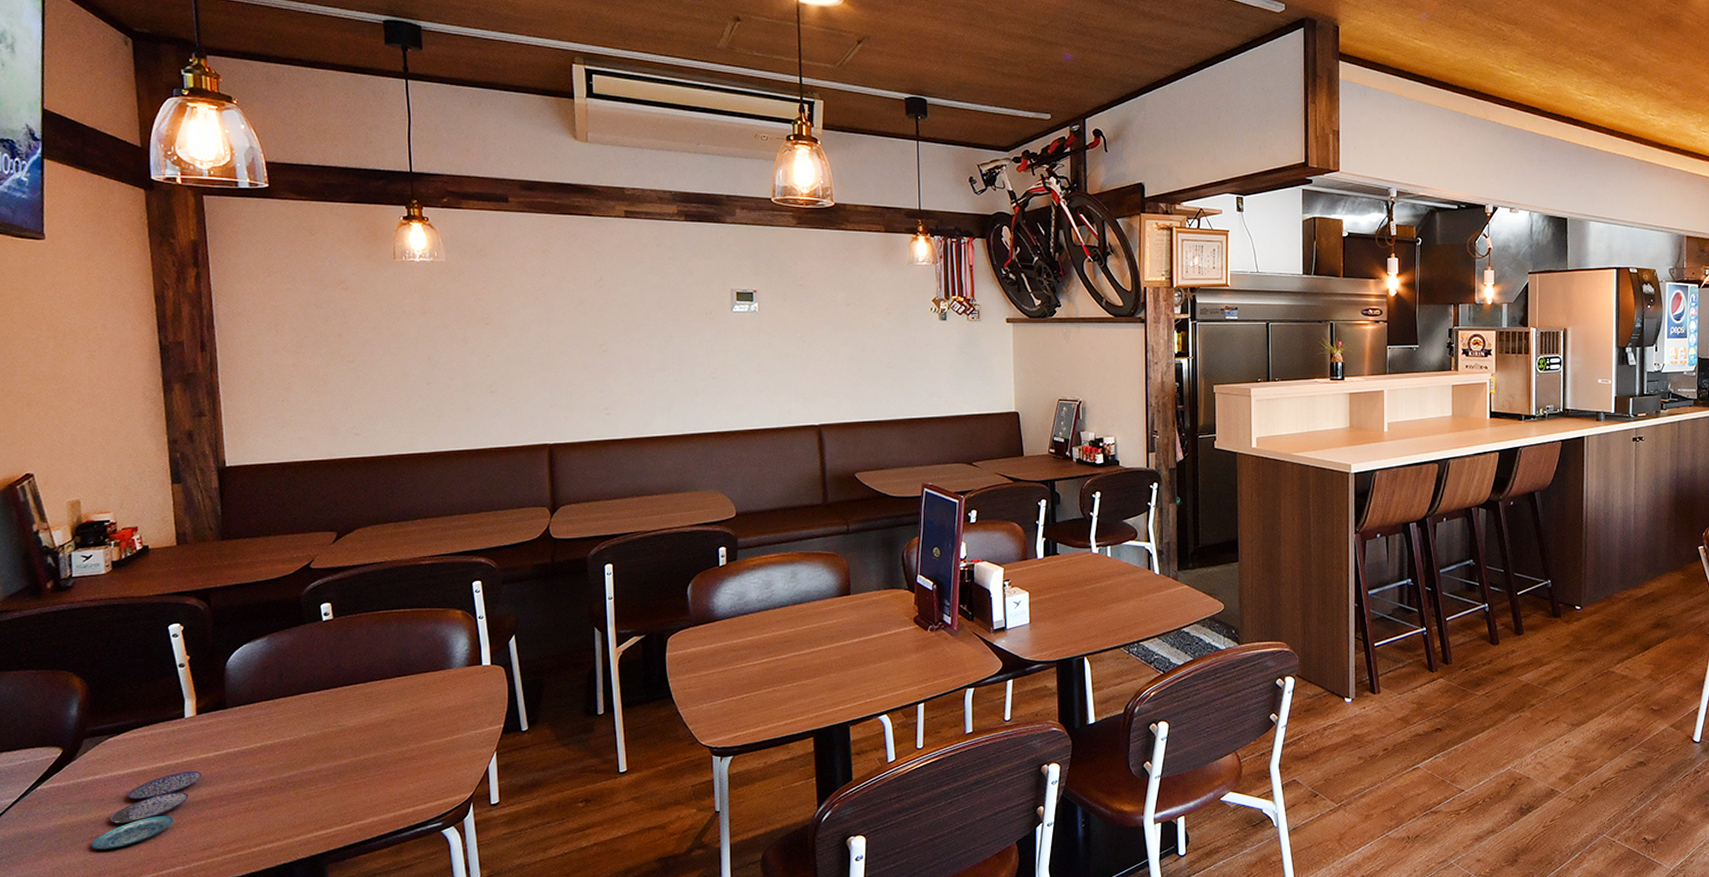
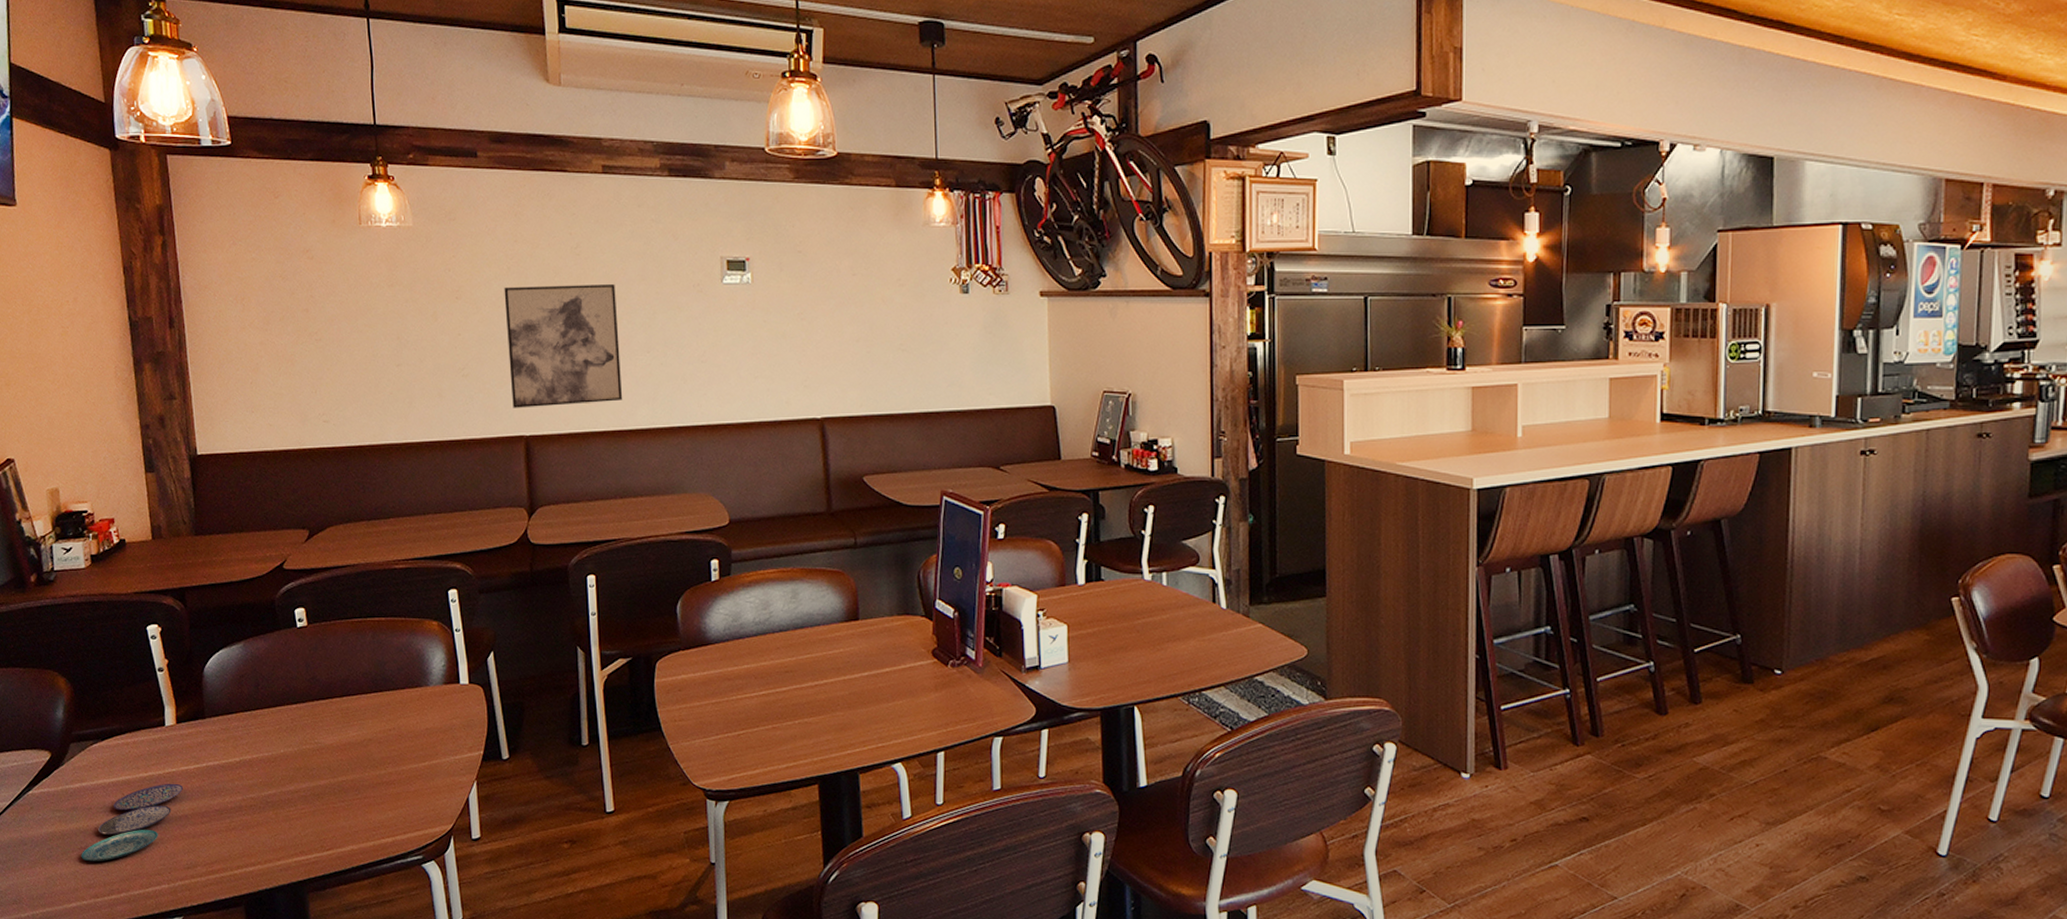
wall art: none [531,312,641,420] -> present [504,284,623,408]

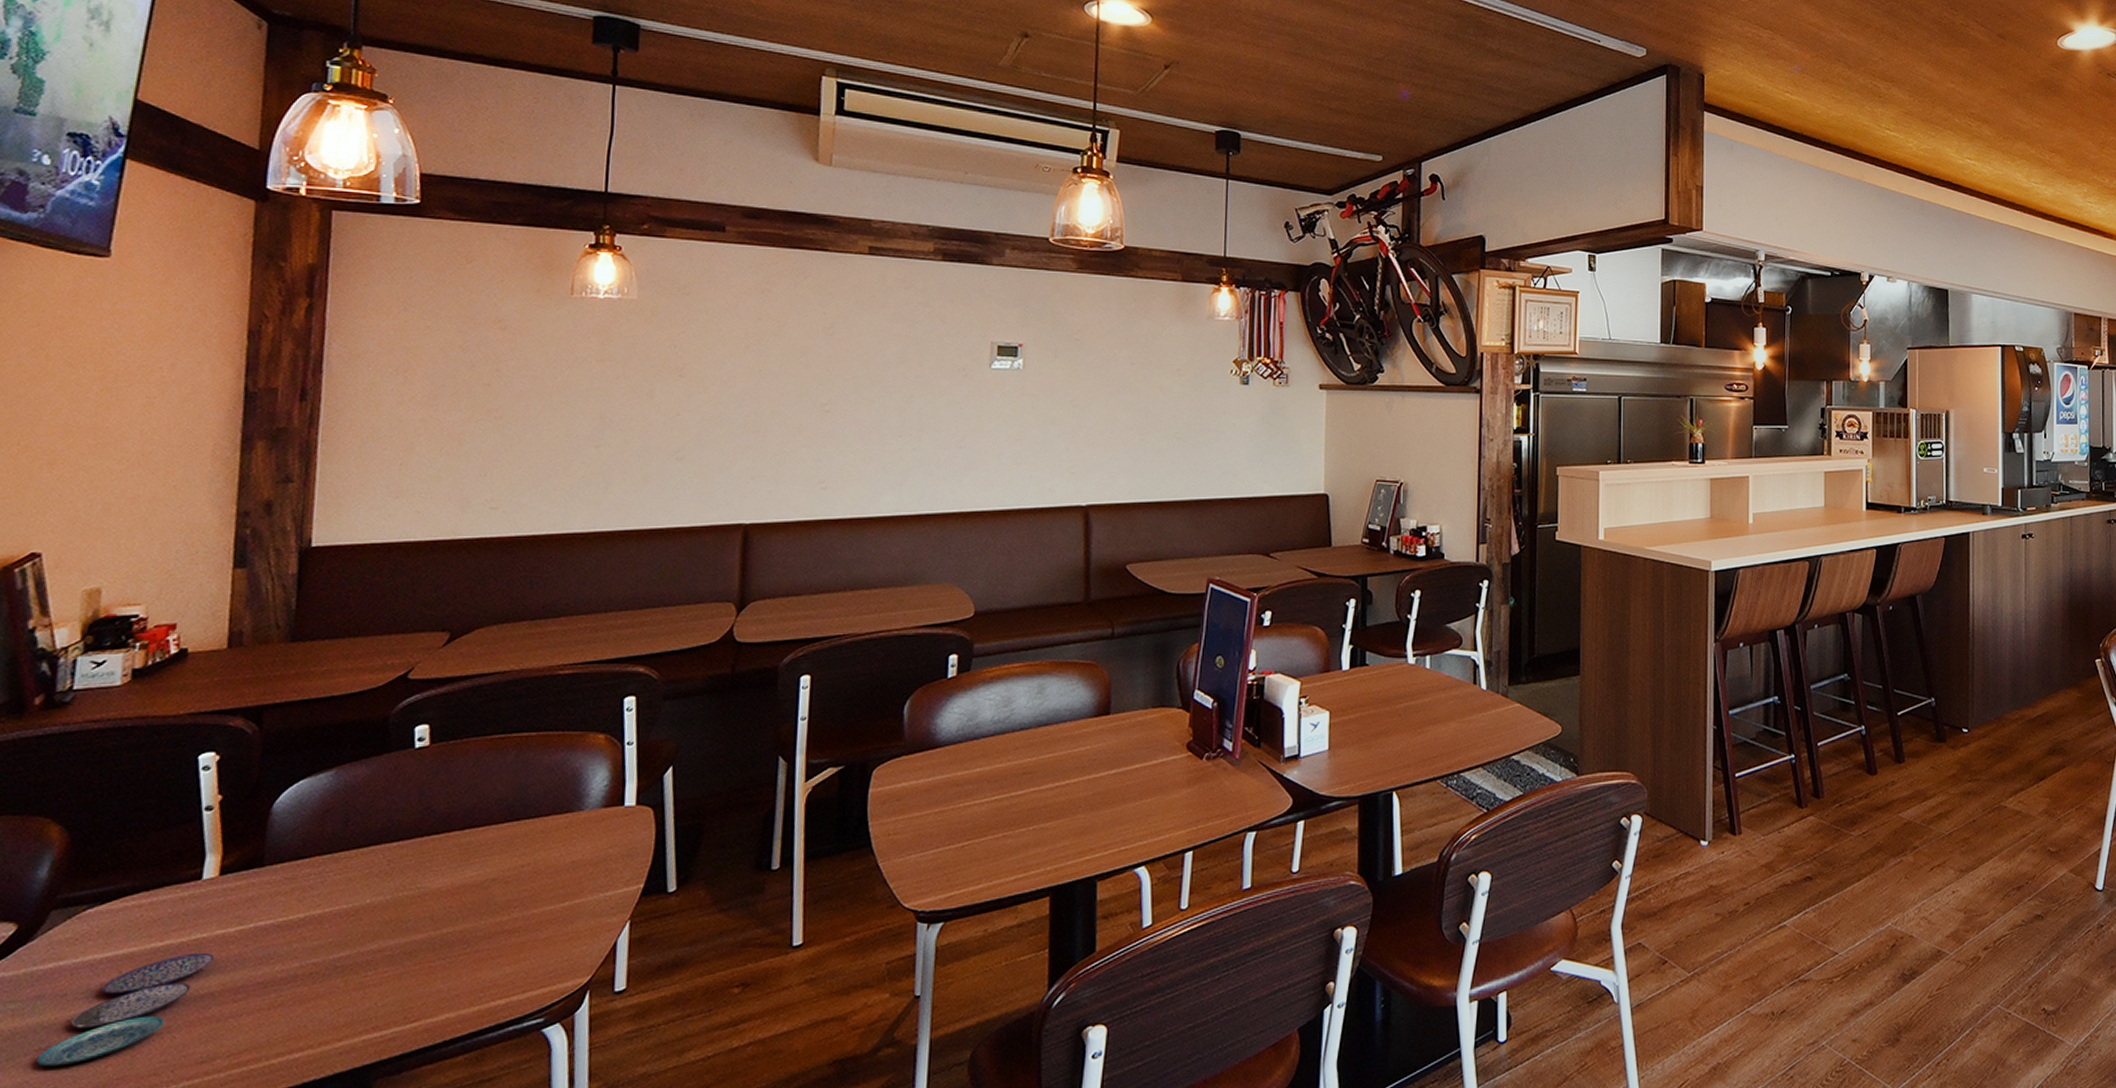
wall art: present [504,284,623,408] -> none [733,365,870,494]

